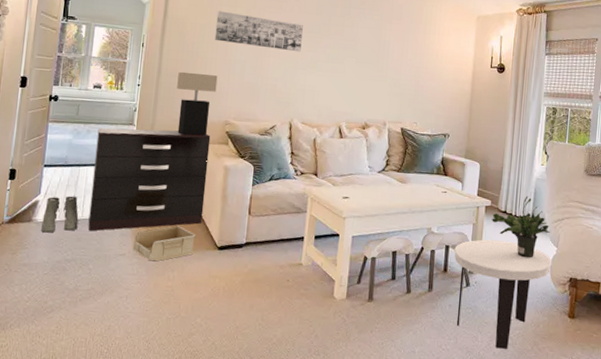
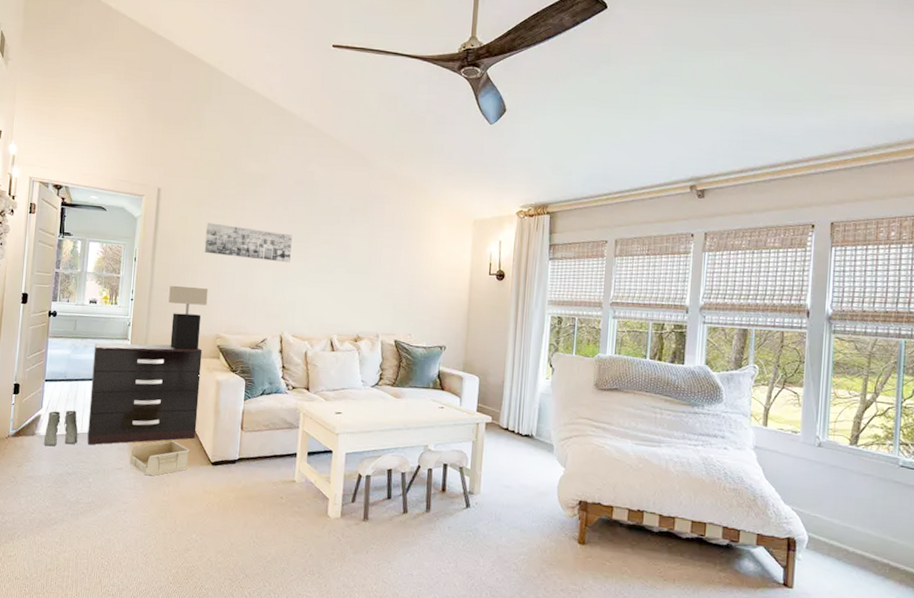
side table: present [454,239,552,349] -> none [452,458,559,575]
potted plant: present [492,196,551,258] -> none [493,412,558,479]

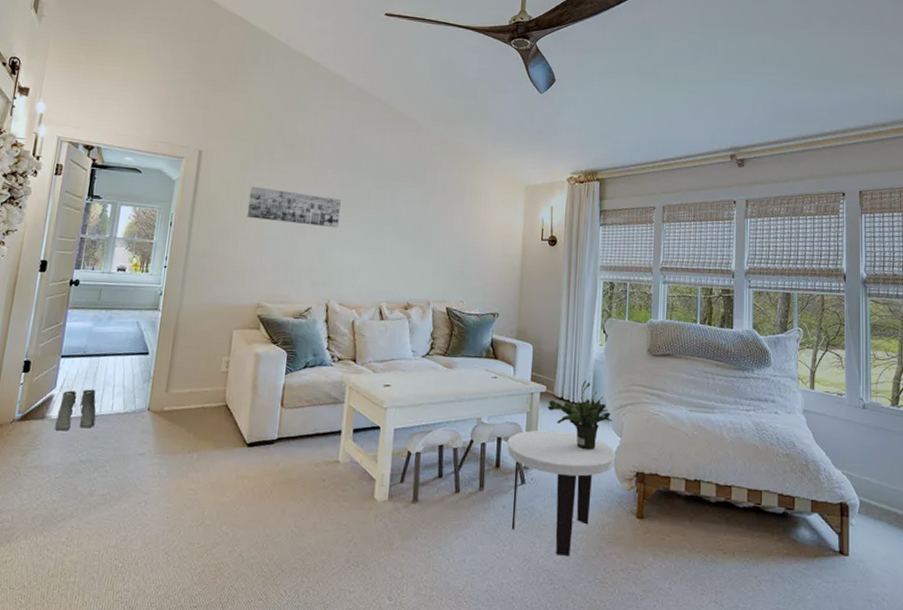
dresser: present [87,342,203,445] -> none [106,313,241,428]
storage bin: present [129,440,190,476] -> none [153,420,224,461]
table lamp: present [168,285,208,350] -> none [205,251,250,320]
side table: none [452,458,559,575] -> present [507,430,616,556]
potted plant: none [493,412,558,479] -> present [547,380,613,451]

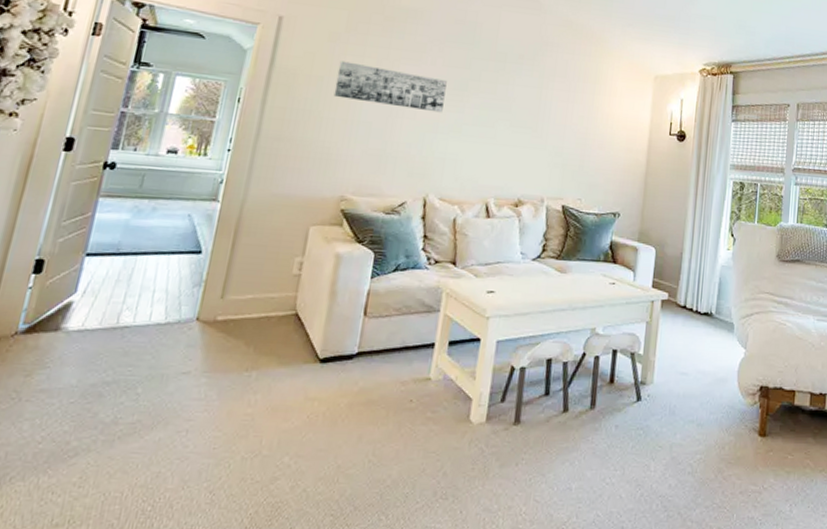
boots: present [55,389,96,431] -> none [72,294,130,346]
side table: present [507,430,616,556] -> none [623,341,740,479]
potted plant: present [547,380,613,451] -> none [669,287,738,363]

